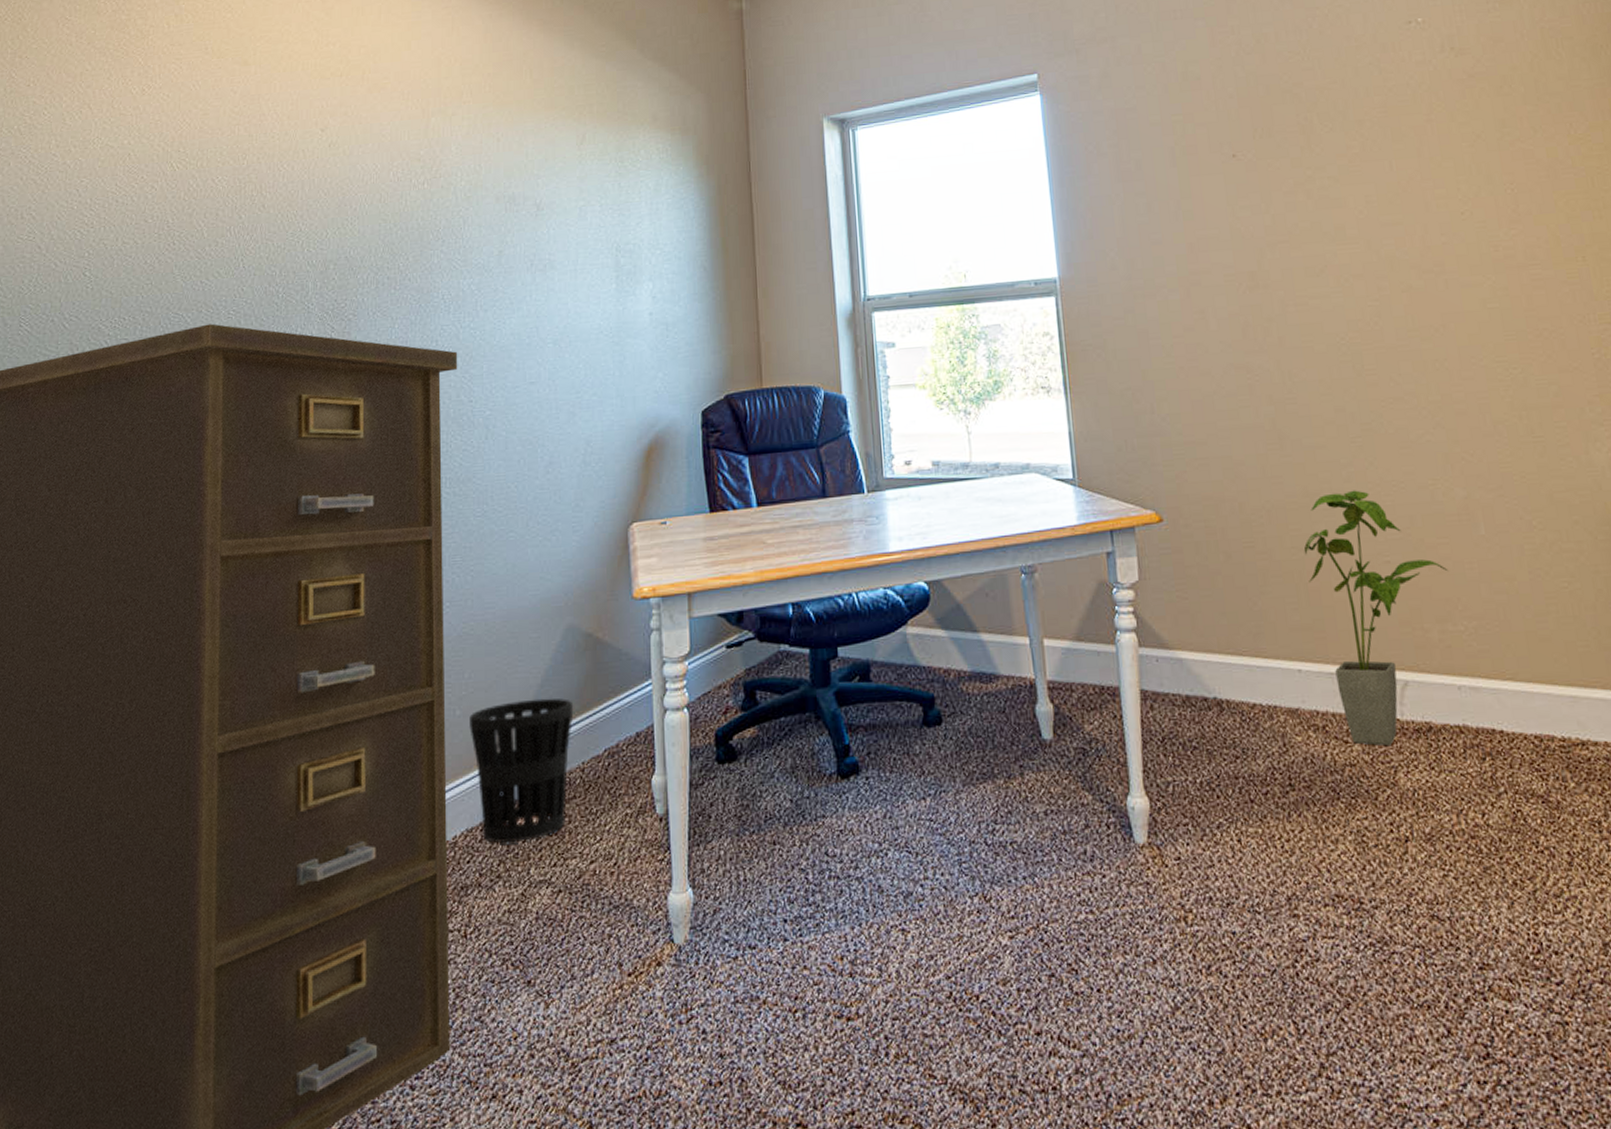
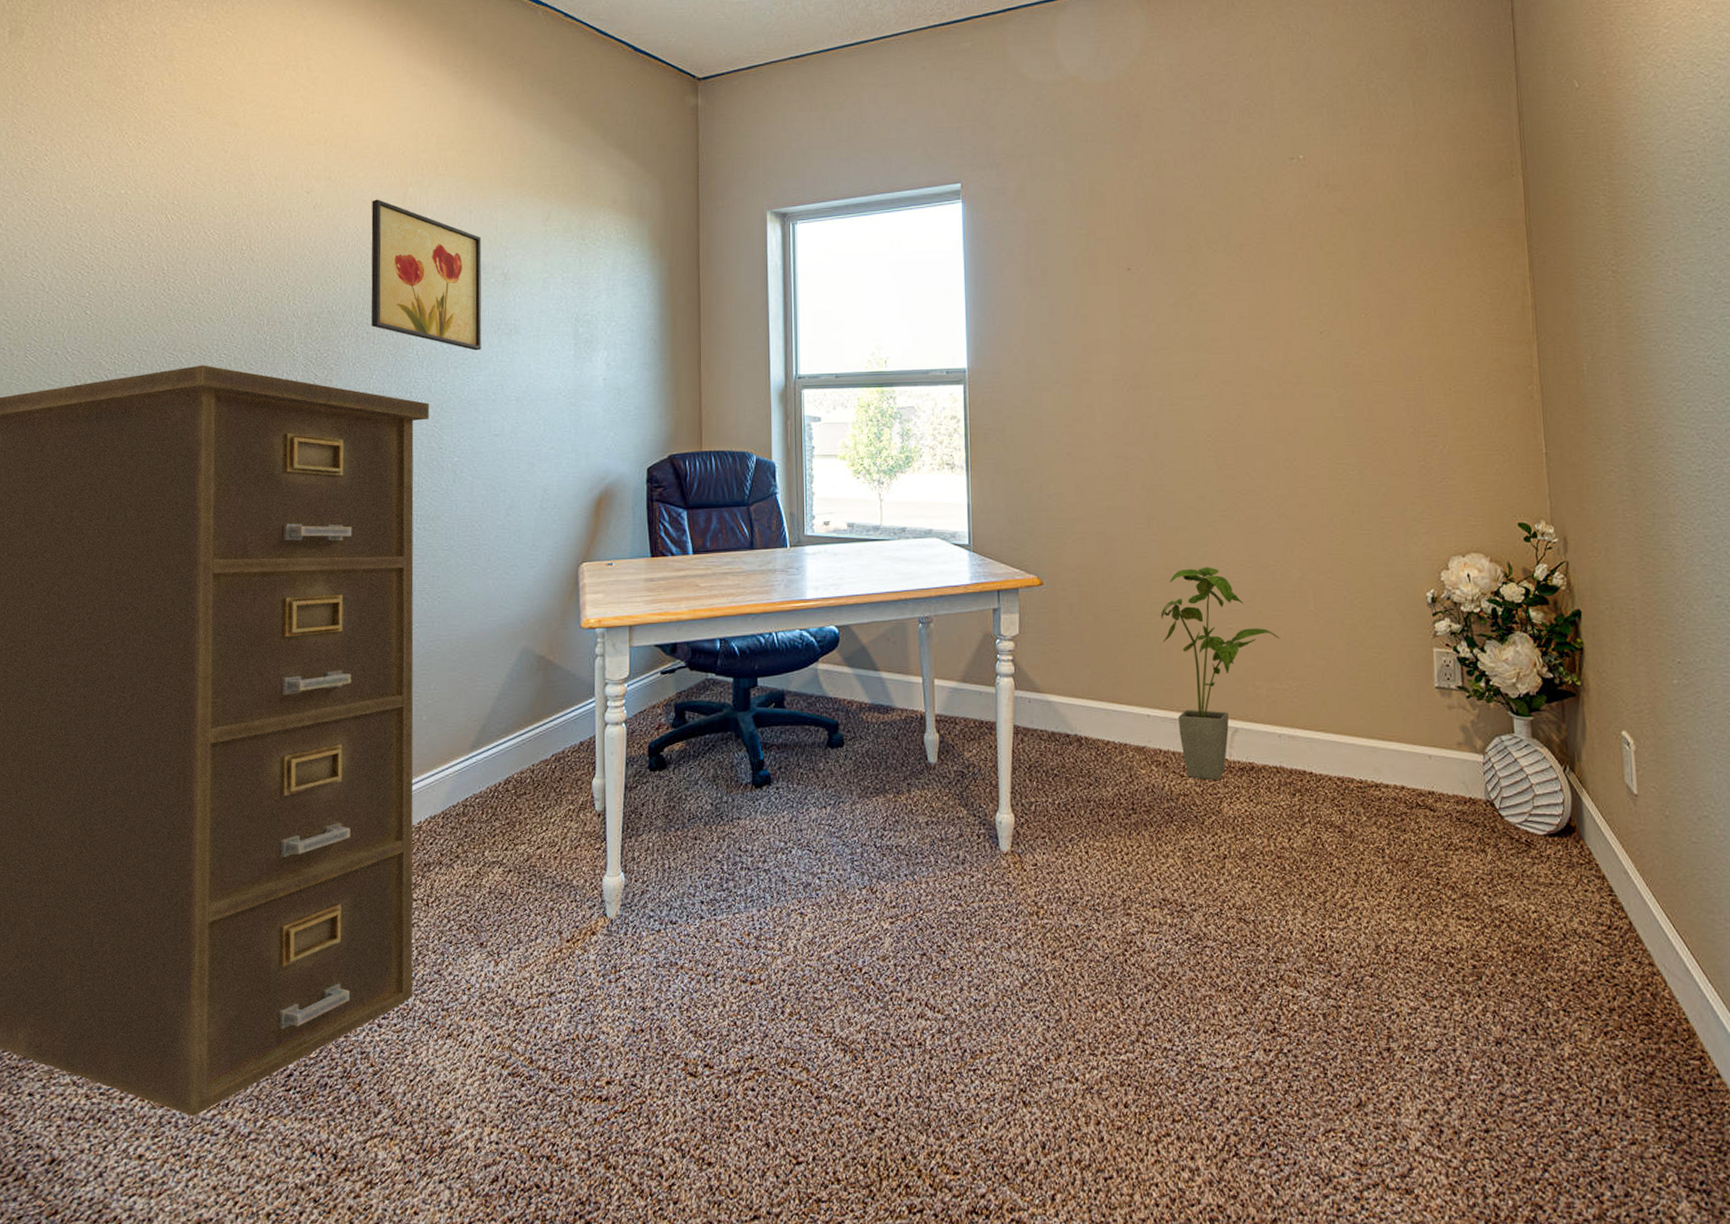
wall art: none [391,132,514,291] -> present [371,199,482,351]
wastebasket: present [469,698,574,843] -> none [434,709,526,829]

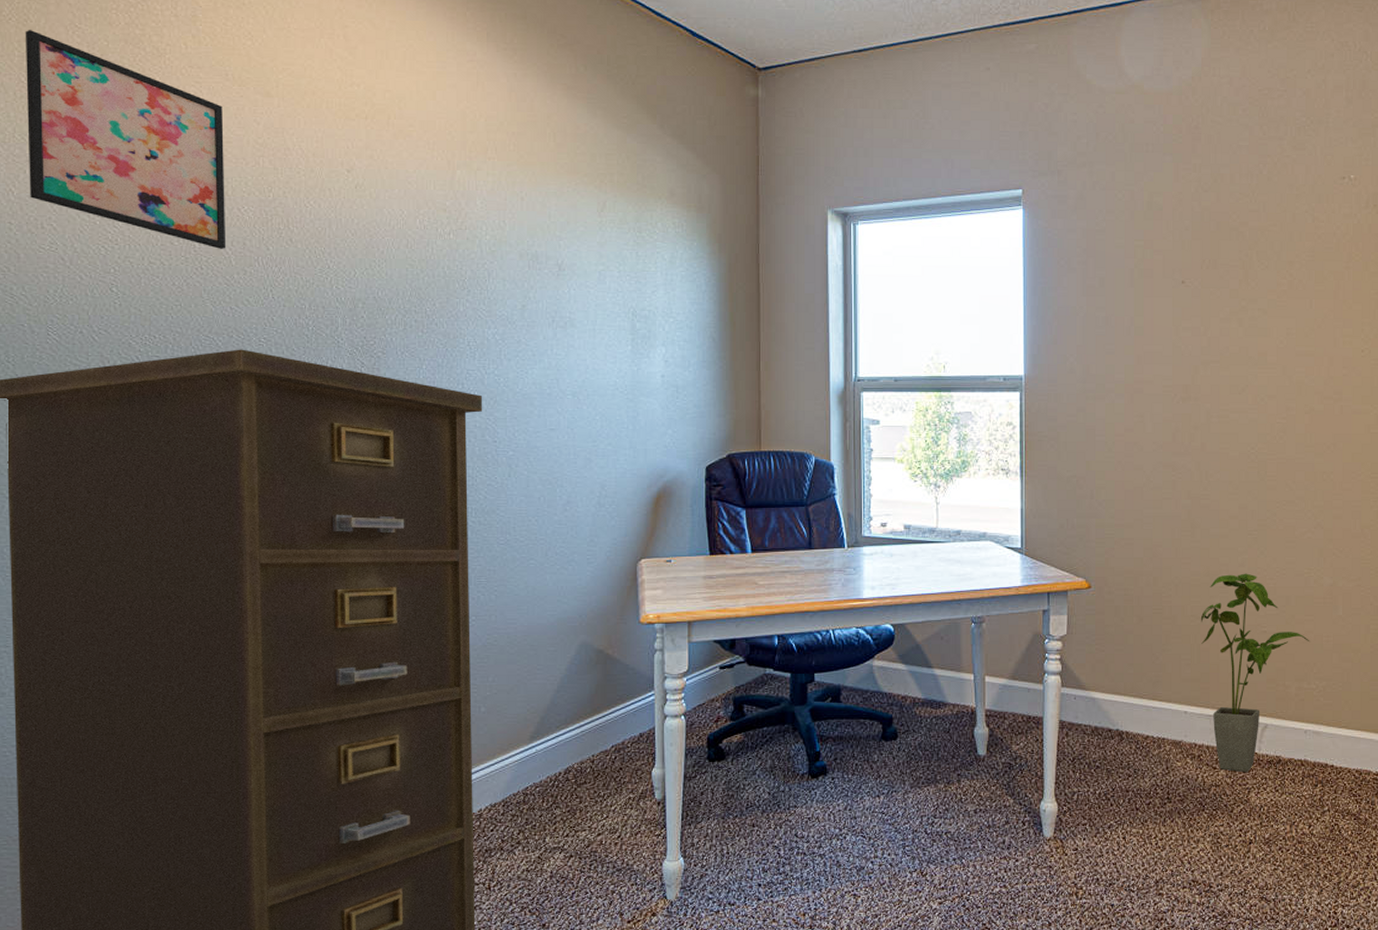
wall art: none [16,76,194,270] -> present [25,30,227,249]
wall art: present [371,199,482,351] -> none [417,181,536,343]

